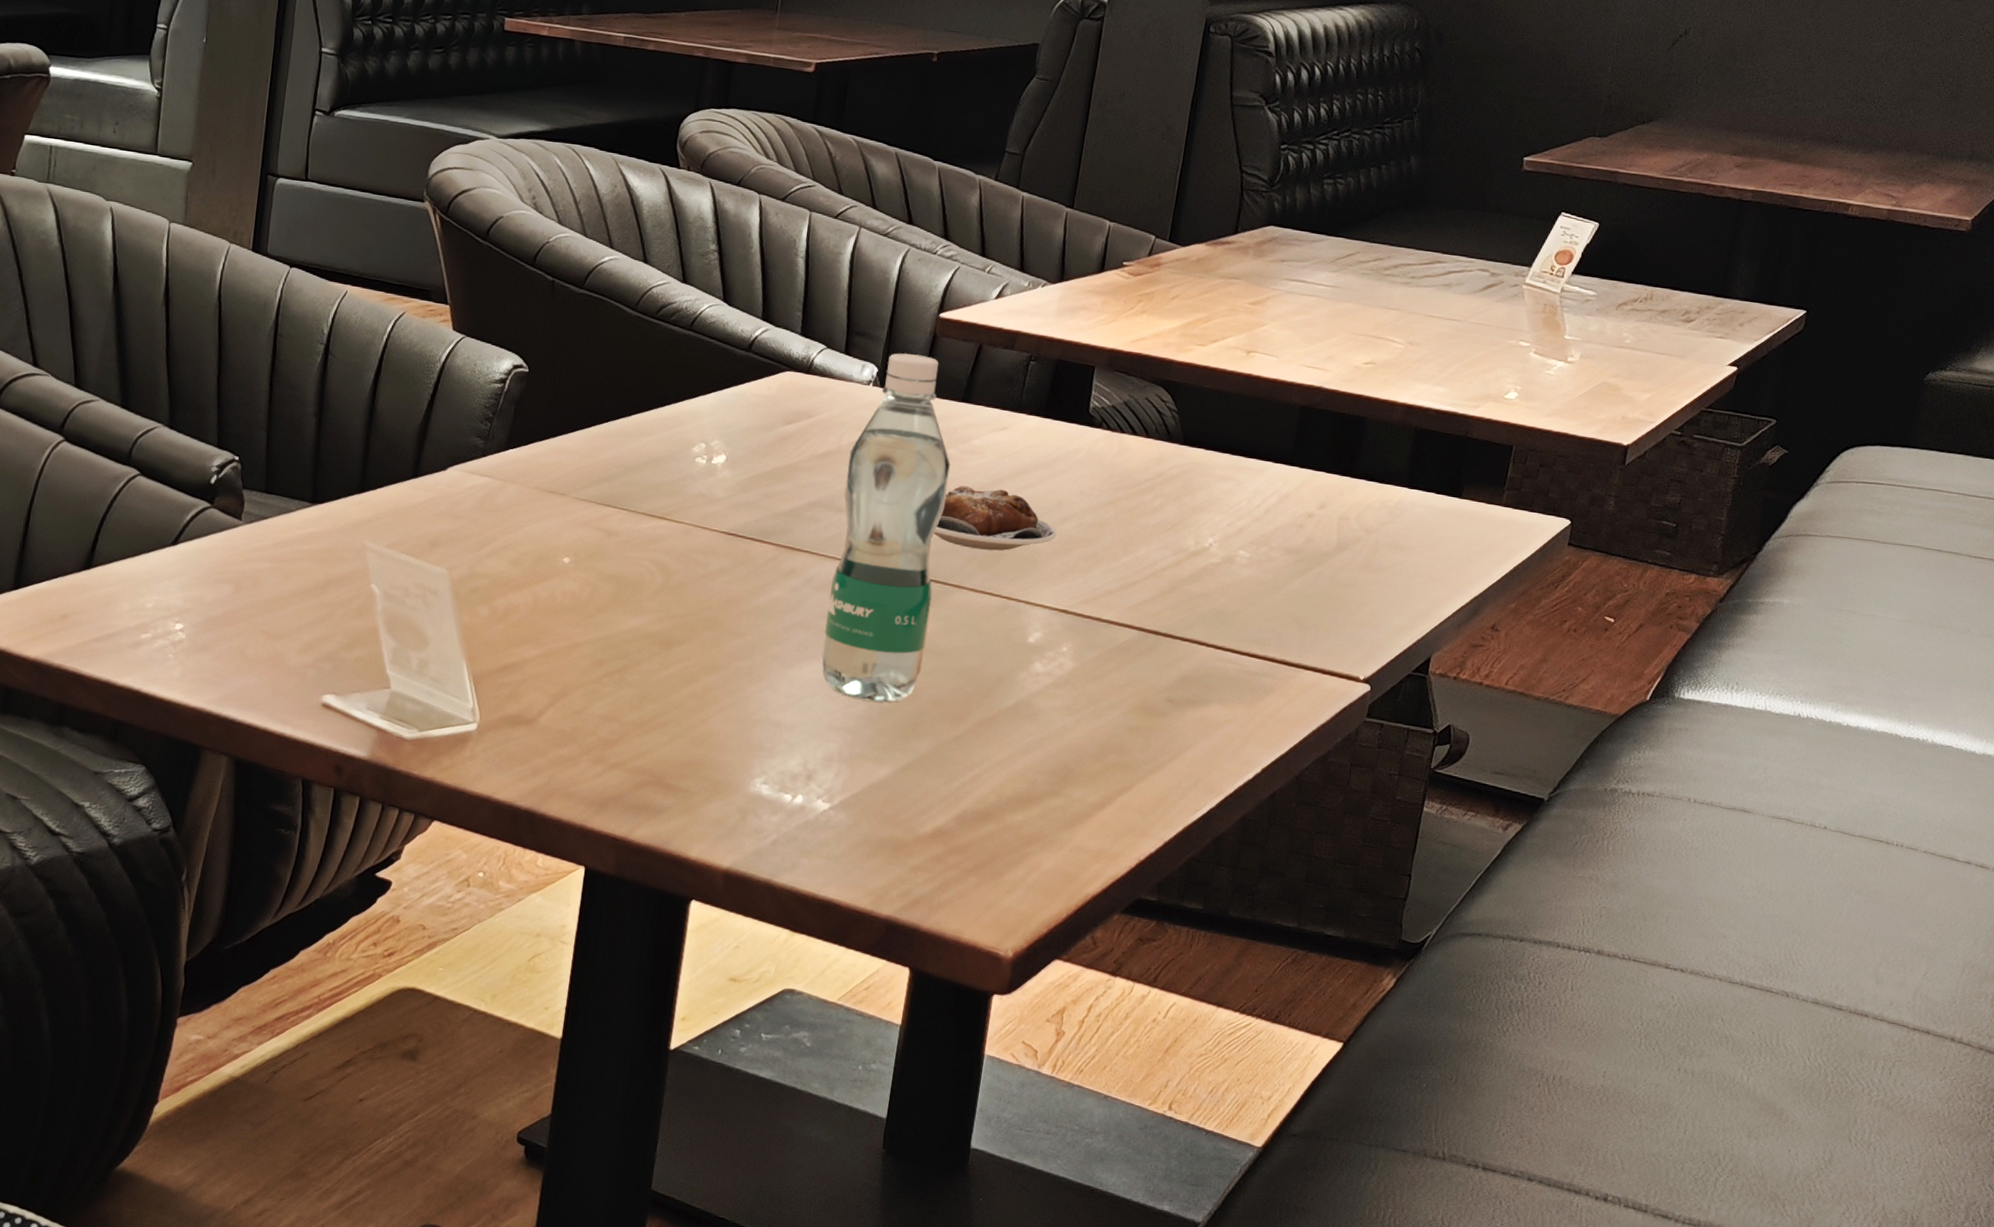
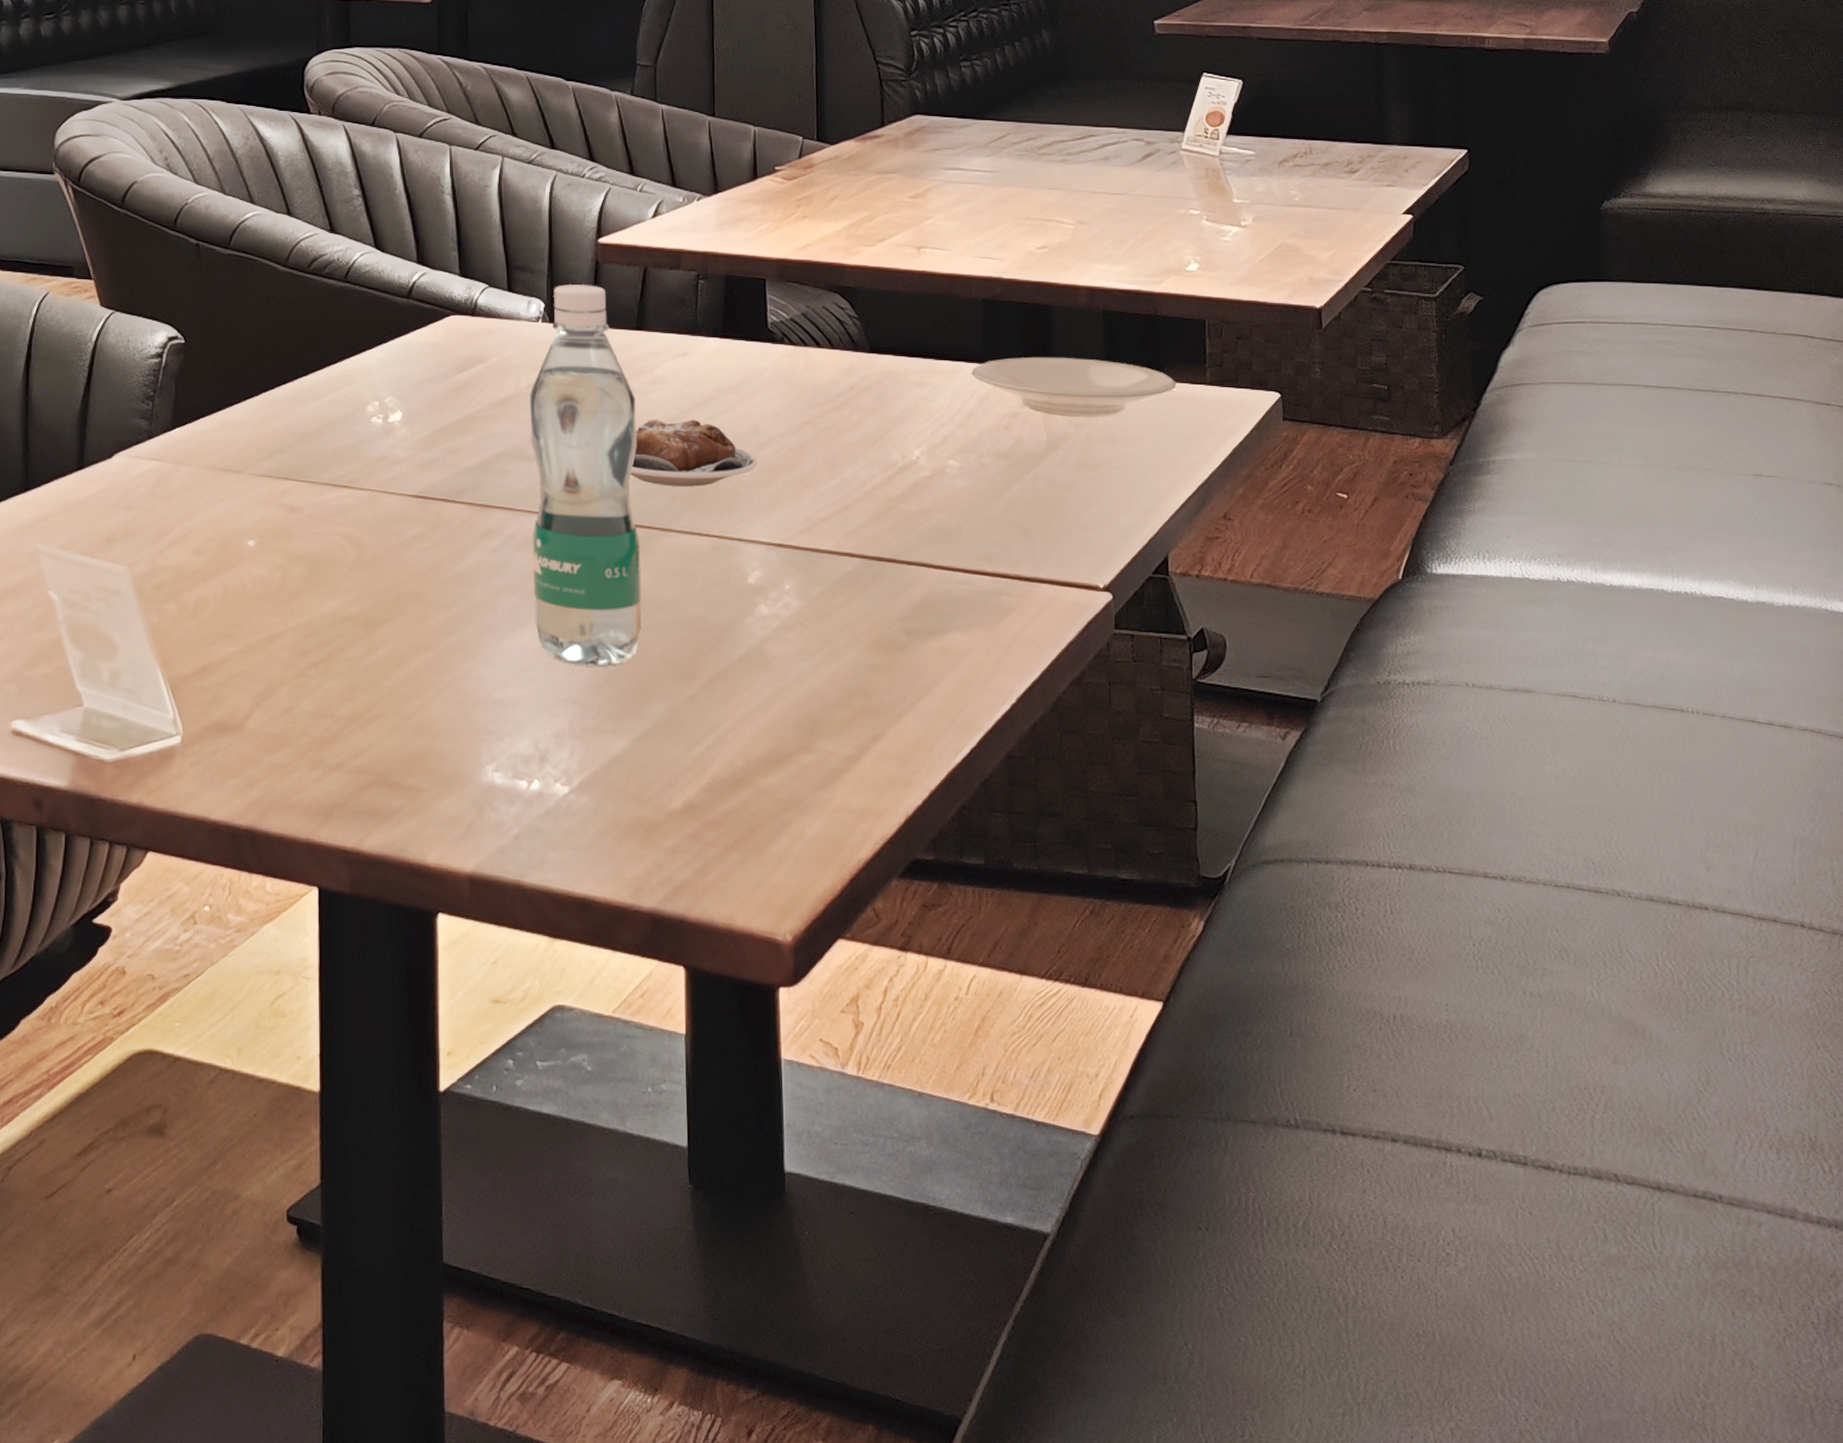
saucer: none [1276,462,1473,526] -> present [971,356,1177,417]

